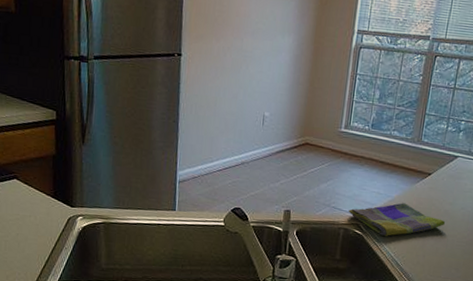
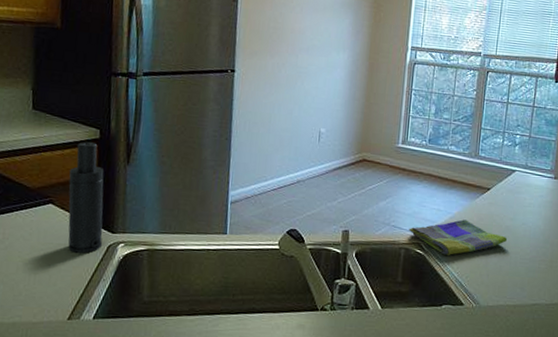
atomizer: none [30,122,63,224] -> present [68,142,104,253]

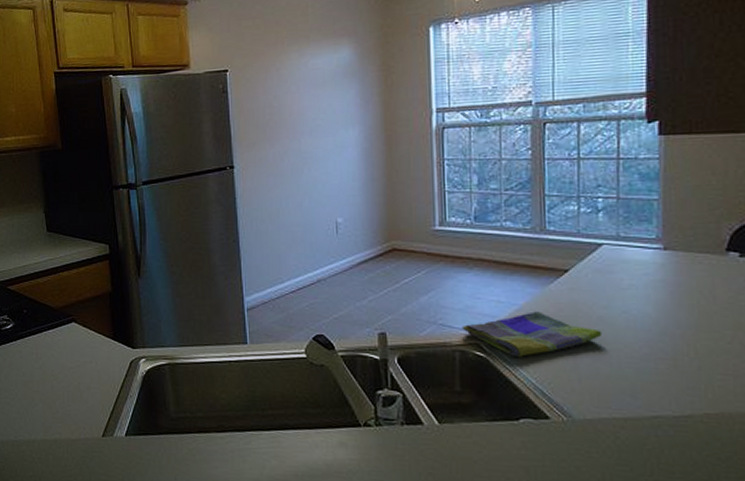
atomizer: present [68,142,104,253] -> none [86,258,124,370]

